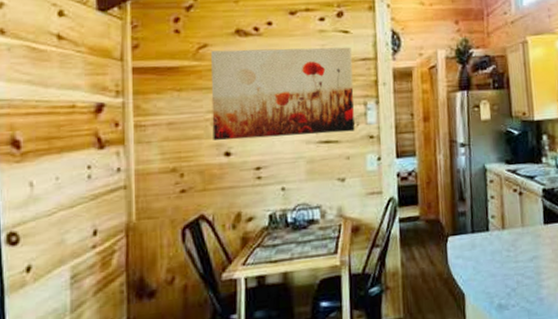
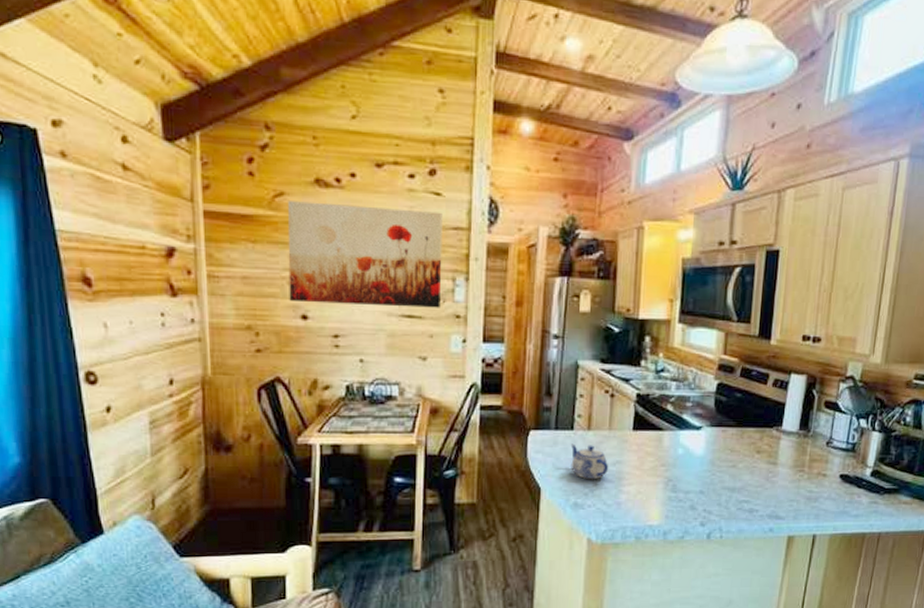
teapot: none [488,244,527,279] -> present [570,444,609,480]

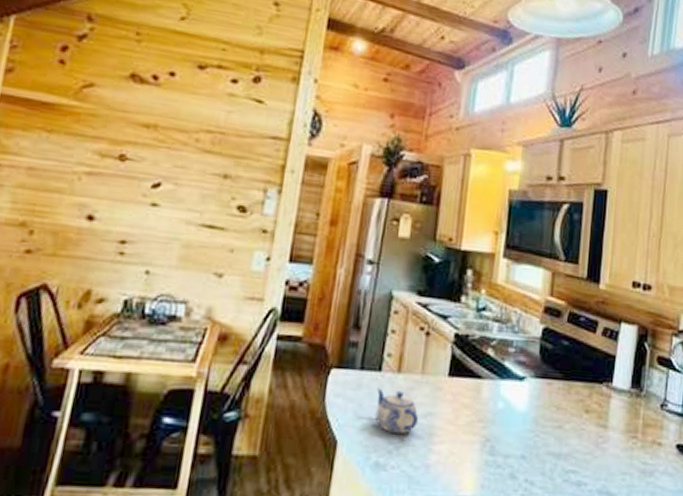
wall art: present [287,201,443,308] -> none [77,93,262,220]

